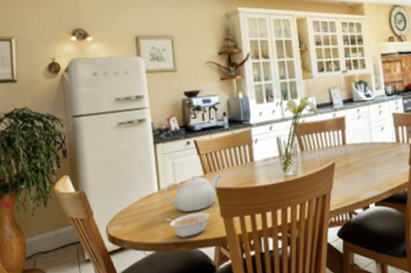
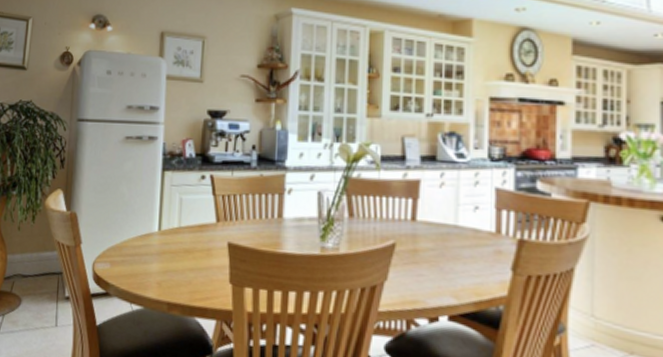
teapot: present [163,174,221,212] -> none [164,220,238,268]
legume: present [164,212,210,238] -> none [160,267,216,301]

